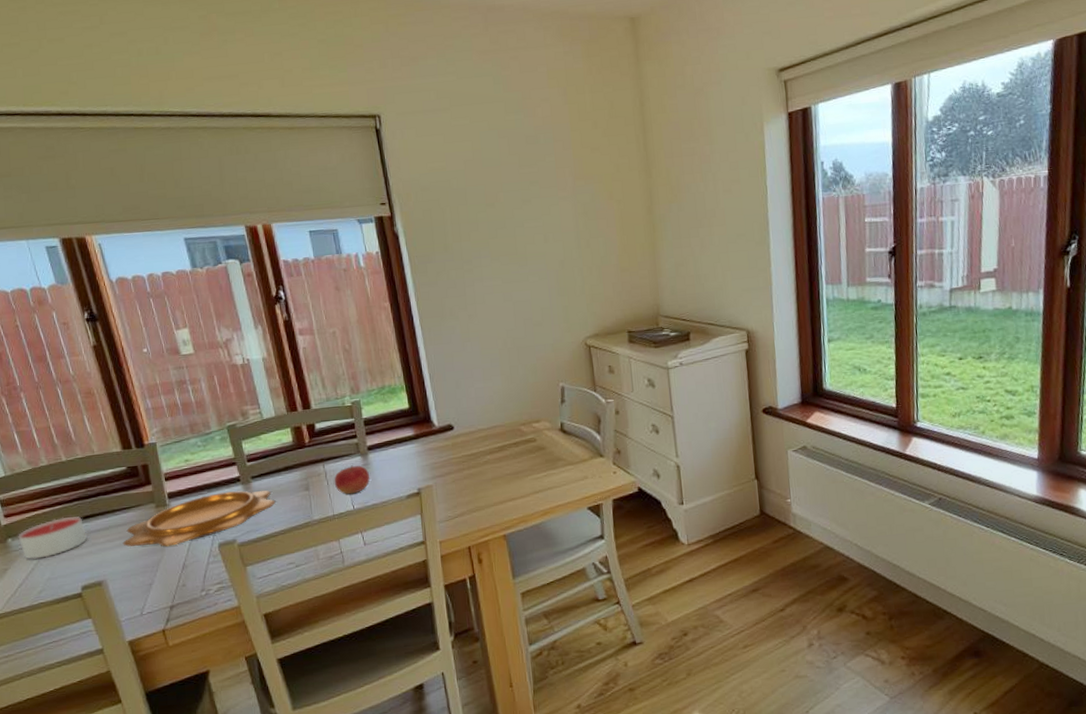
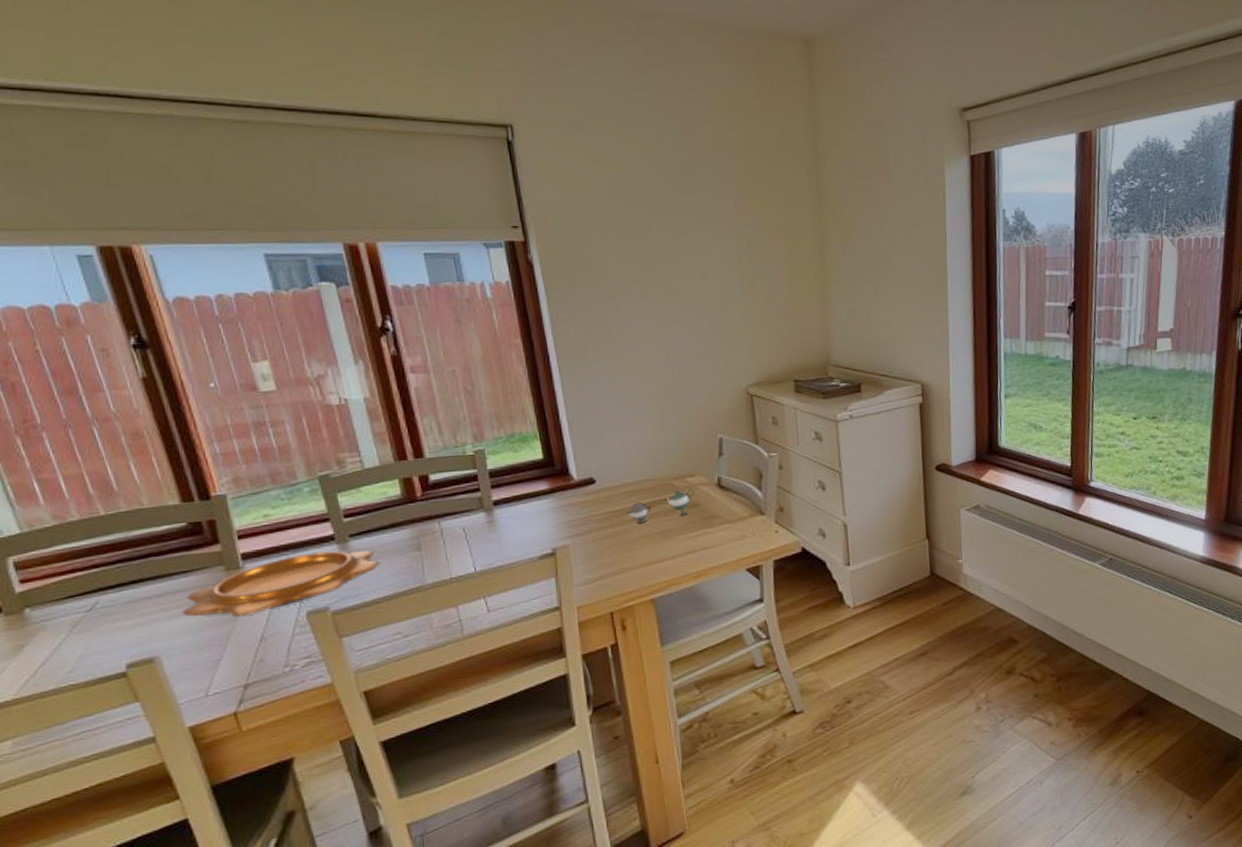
candle: present [18,516,87,559] -> none [39,581,134,633]
fruit: present [334,465,370,495] -> none [451,522,496,555]
teapot: none [480,434,540,466] -> present [626,489,694,524]

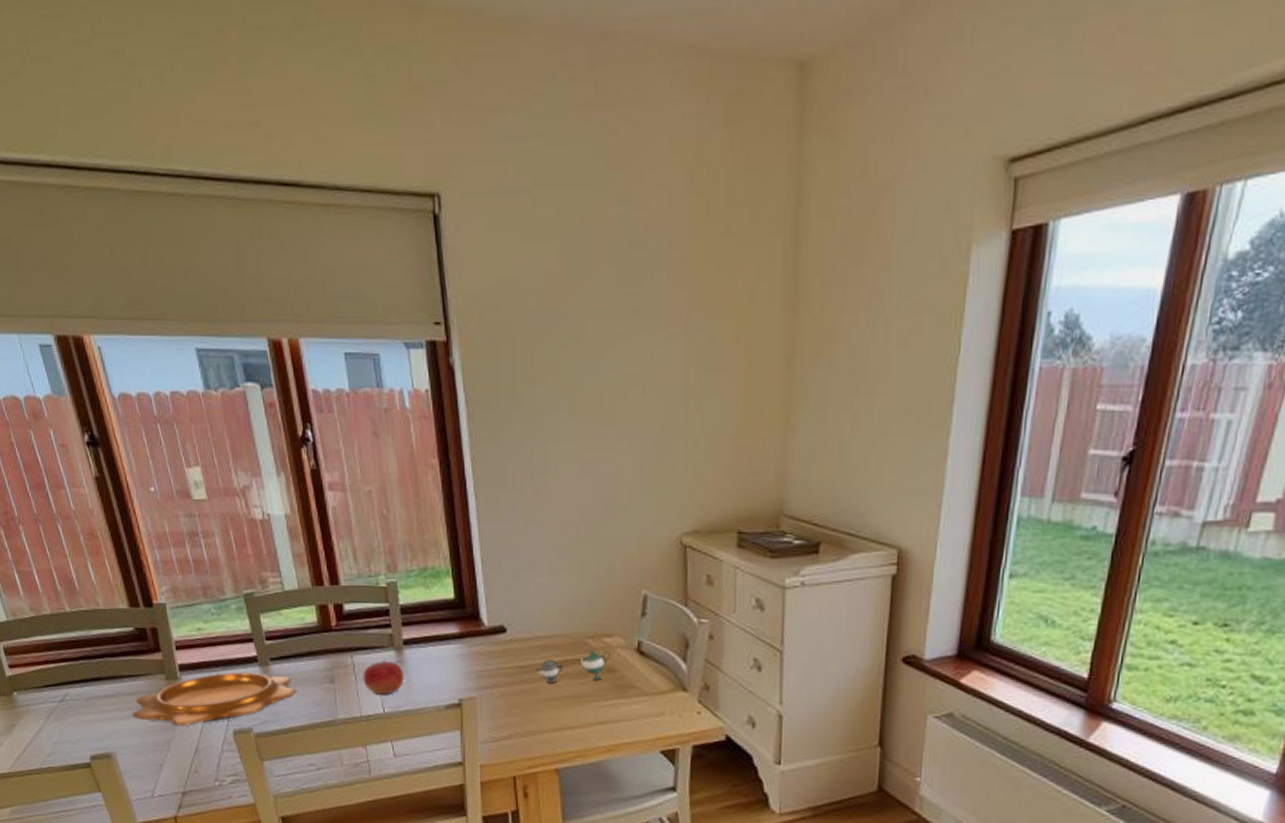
fruit: none [451,522,496,555] -> present [363,660,405,695]

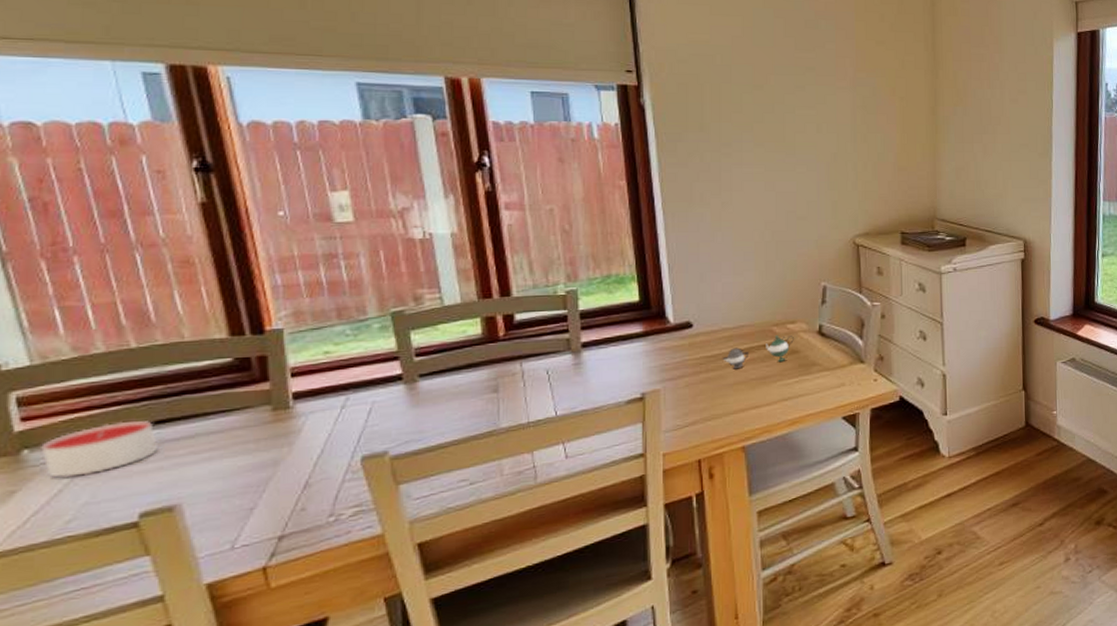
candle: none [23,676,94,719] -> present [41,421,157,478]
decorative bowl: present [132,672,297,726] -> none [214,391,450,461]
fruit: present [363,660,405,695] -> none [533,364,582,399]

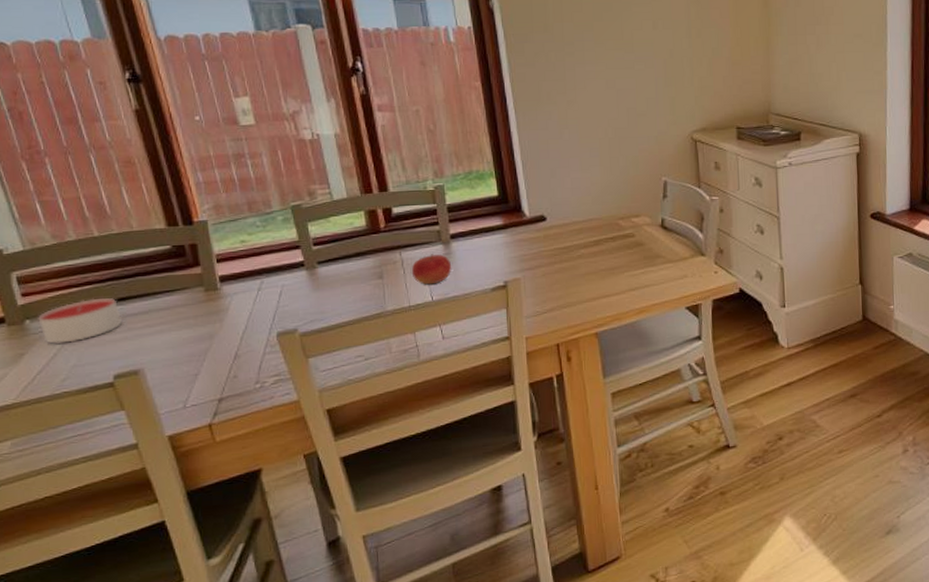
fruit: none [533,364,582,399] -> present [411,254,452,285]
teapot: present [722,335,794,369] -> none [574,228,639,260]

